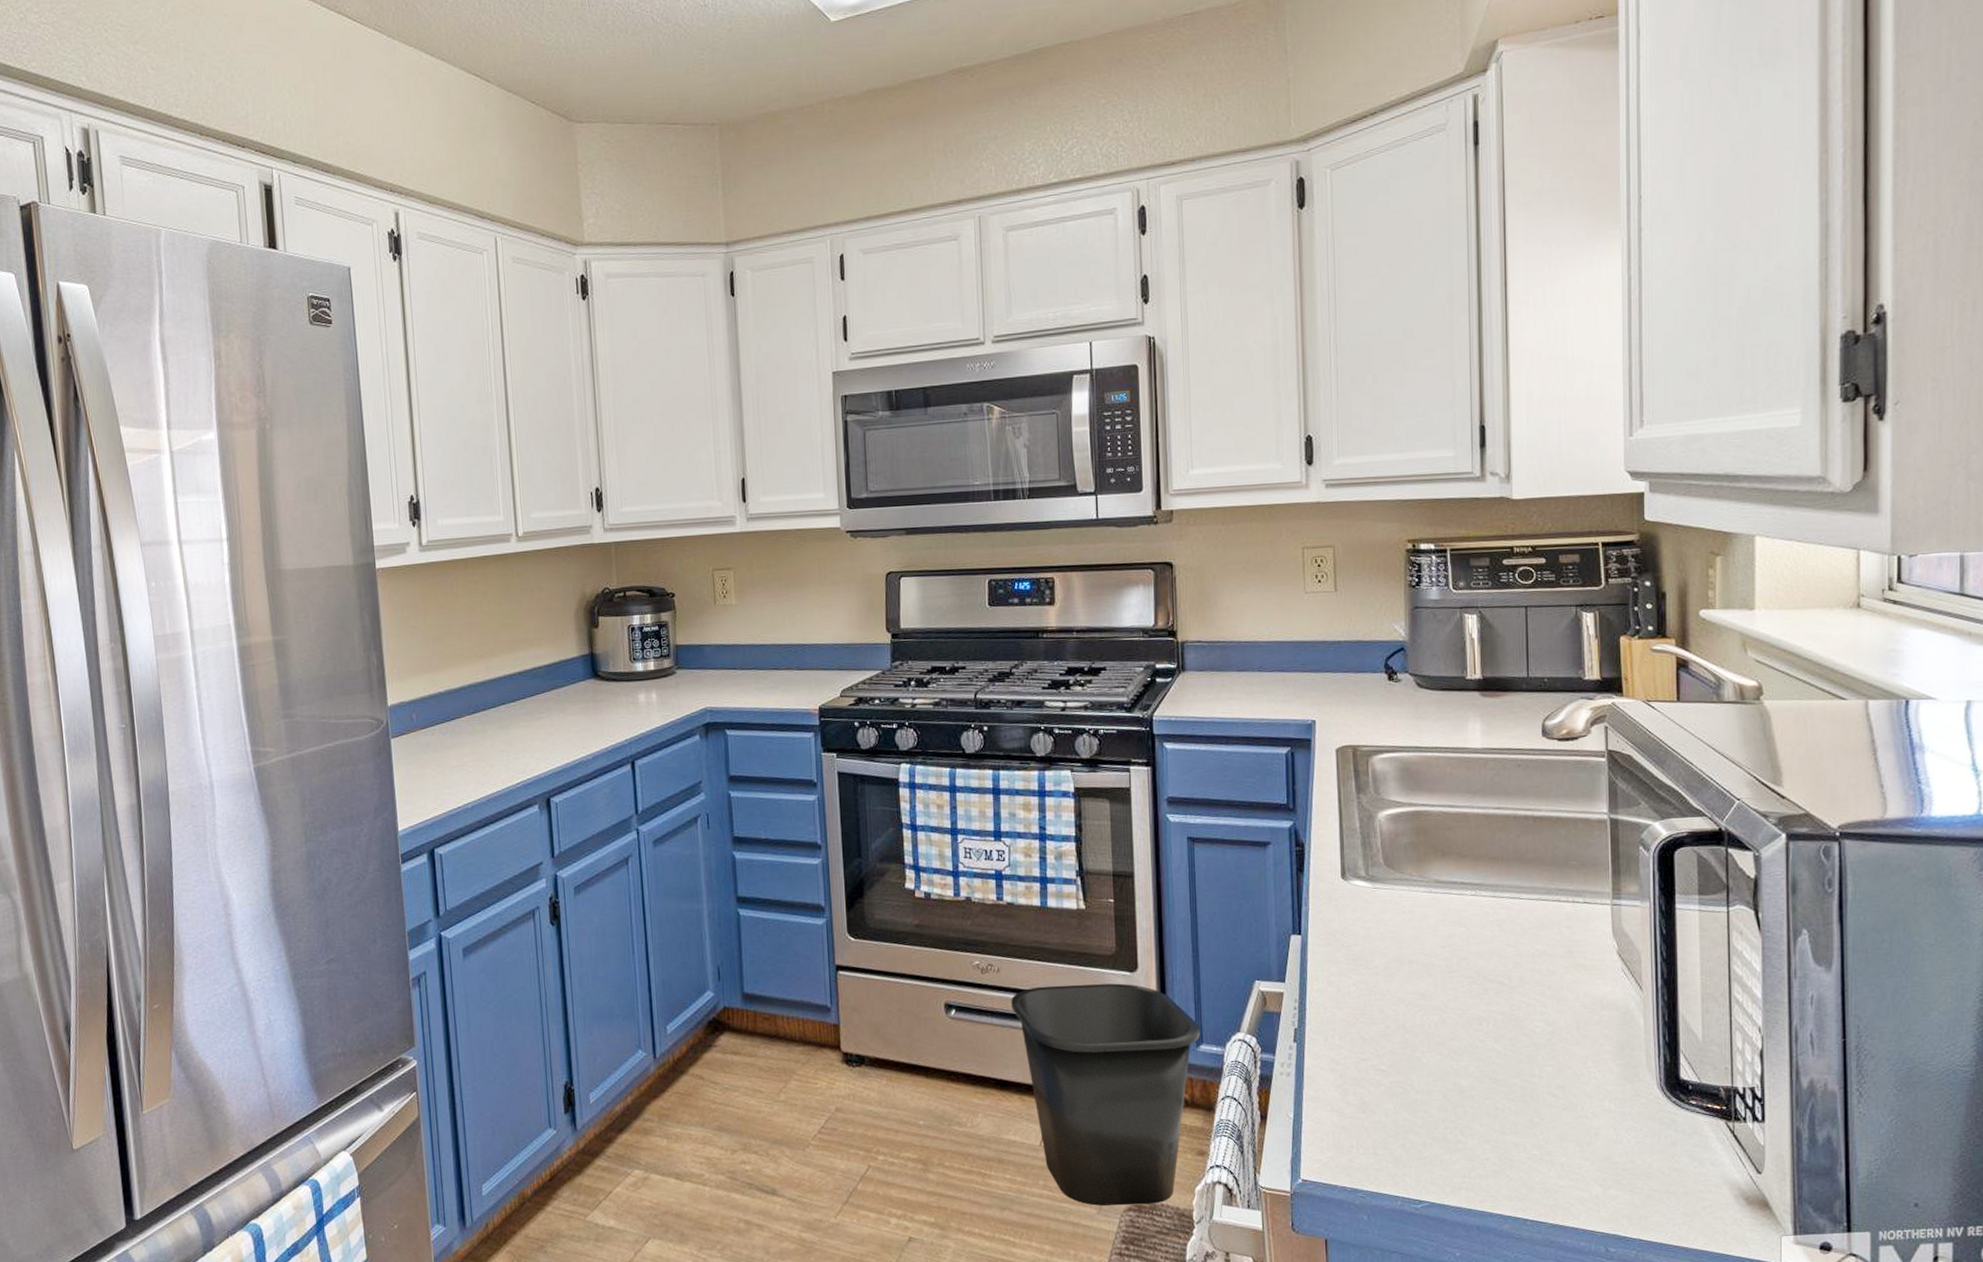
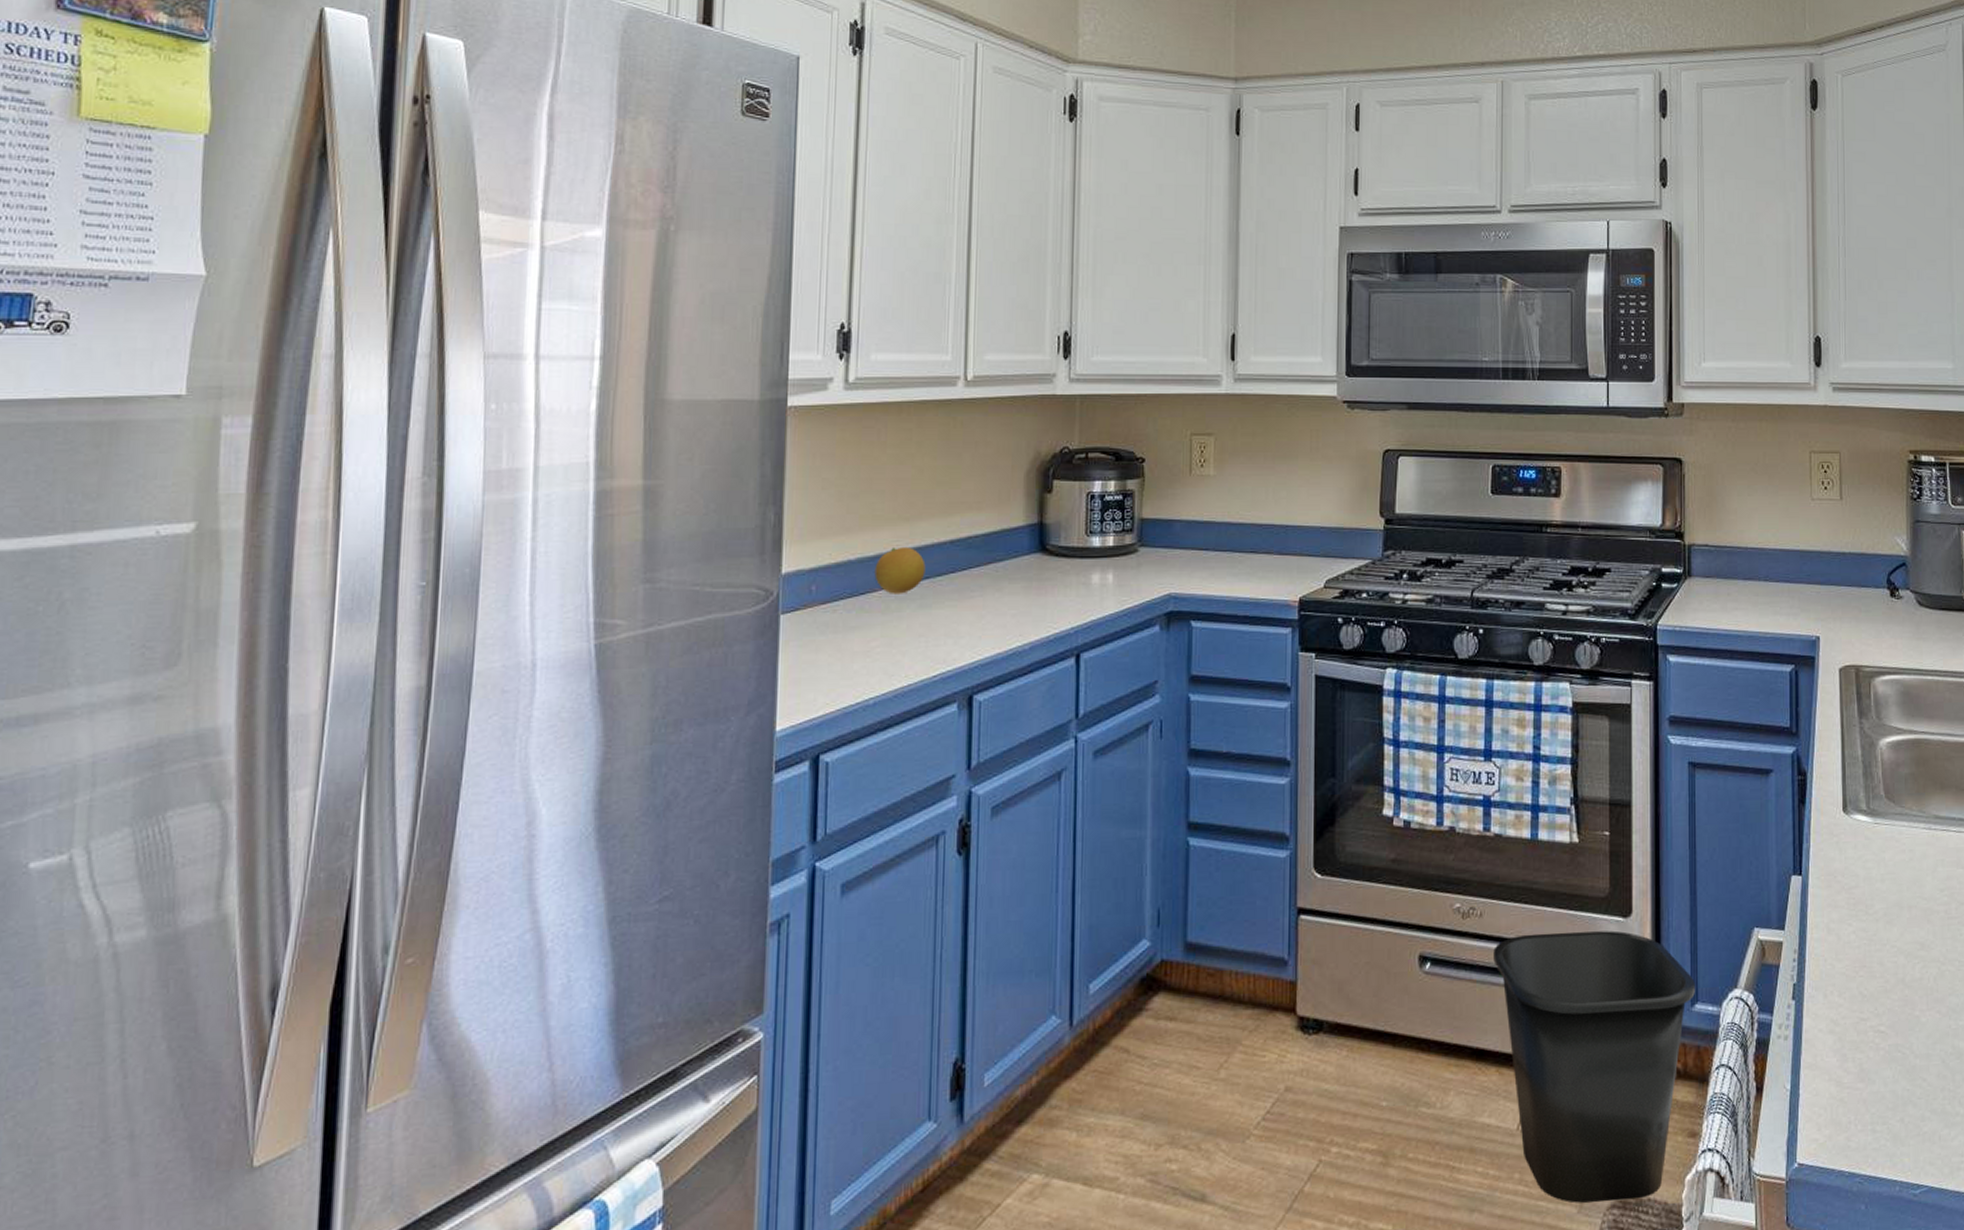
fruit: none [460,679,501,719] -> present [874,546,926,594]

